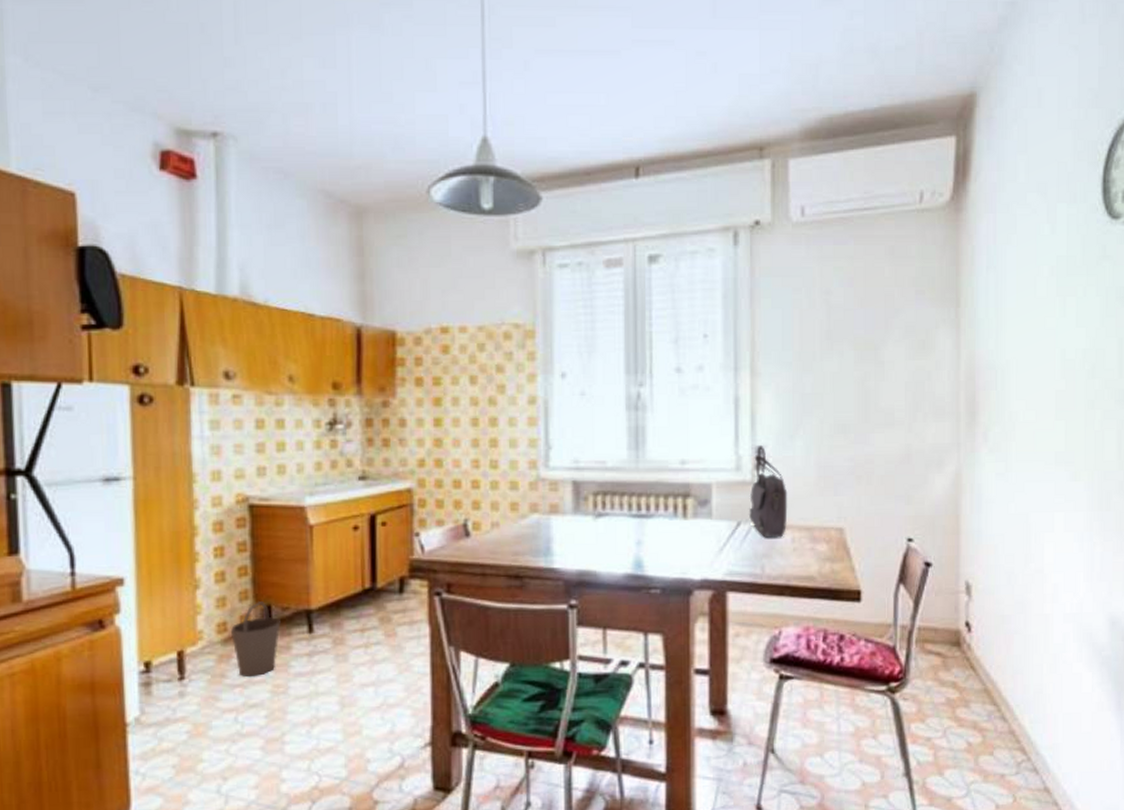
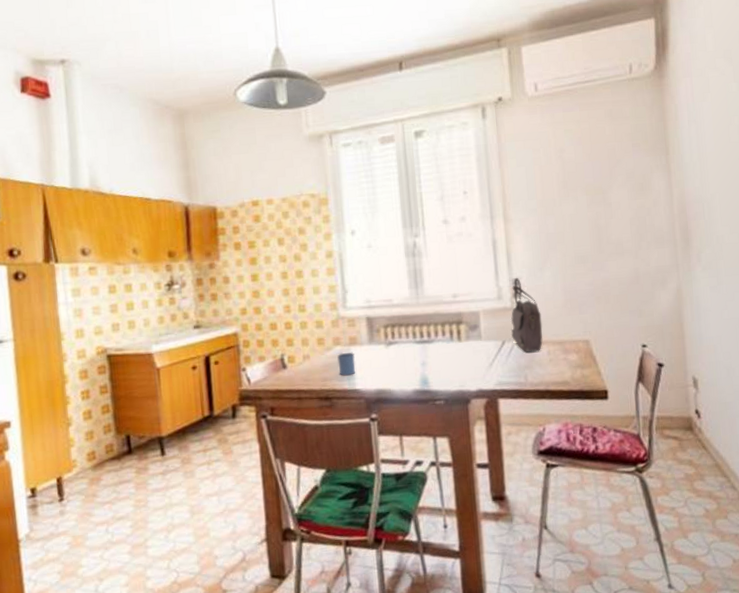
bucket: present [231,601,281,677] -> none [99,433,139,495]
mug: none [533,522,555,552] -> present [337,352,355,377]

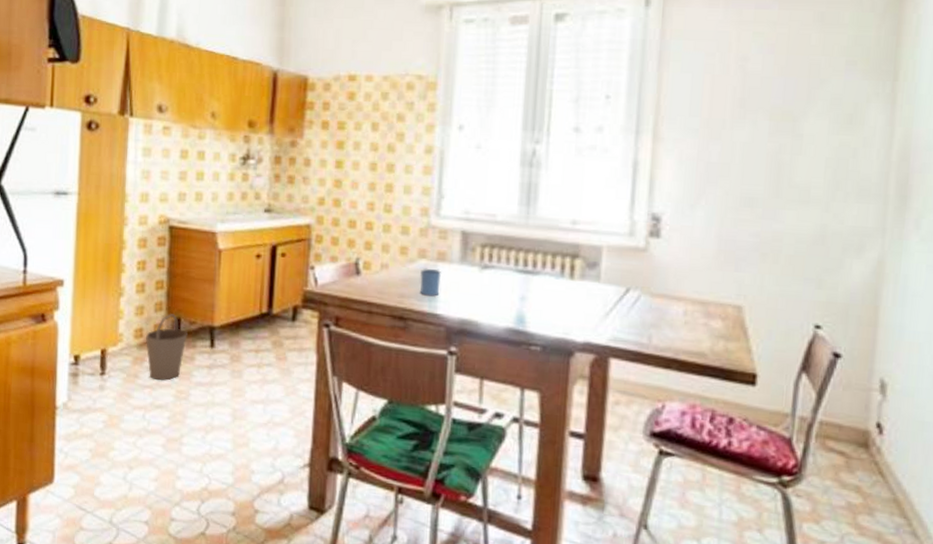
bucket: none [99,433,139,495] -> present [146,314,188,381]
handbag: present [511,277,543,353] -> none [639,211,683,309]

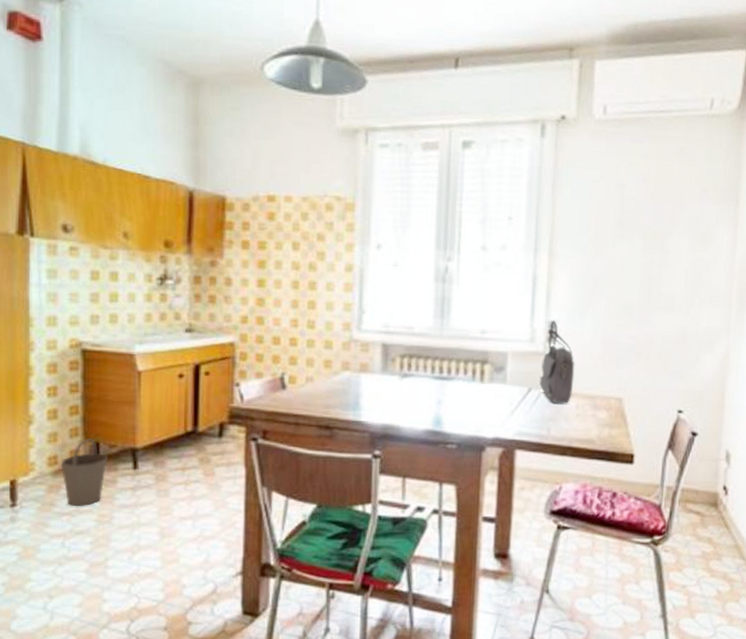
mug: present [419,268,441,298] -> none [344,379,364,407]
handbag: none [639,211,683,309] -> present [539,320,575,404]

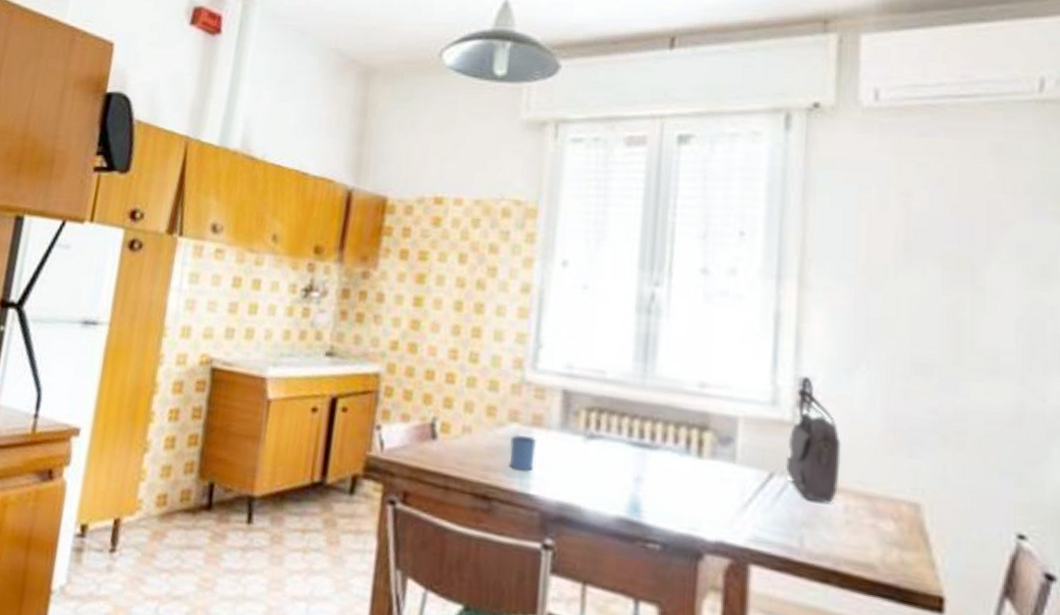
bucket: present [61,439,108,507] -> none [168,477,221,564]
mug: none [344,379,364,407] -> present [509,434,536,473]

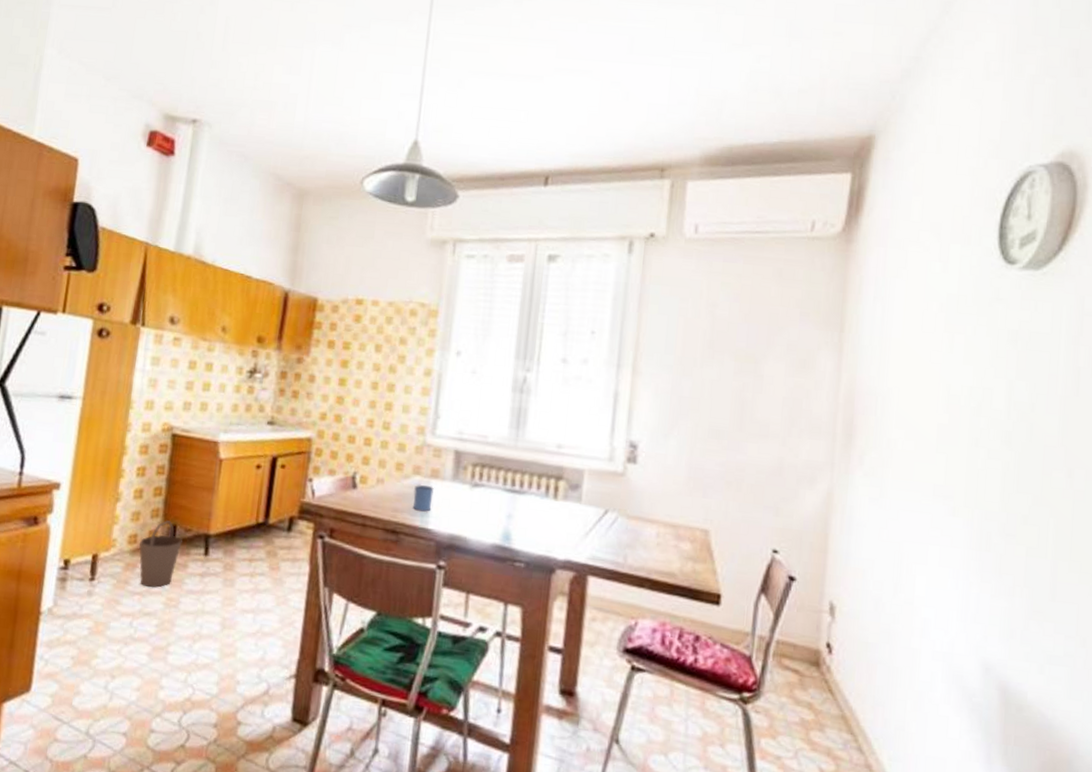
bucket: none [168,477,221,564] -> present [139,520,183,588]
handbag: present [786,376,841,503] -> none [617,439,657,531]

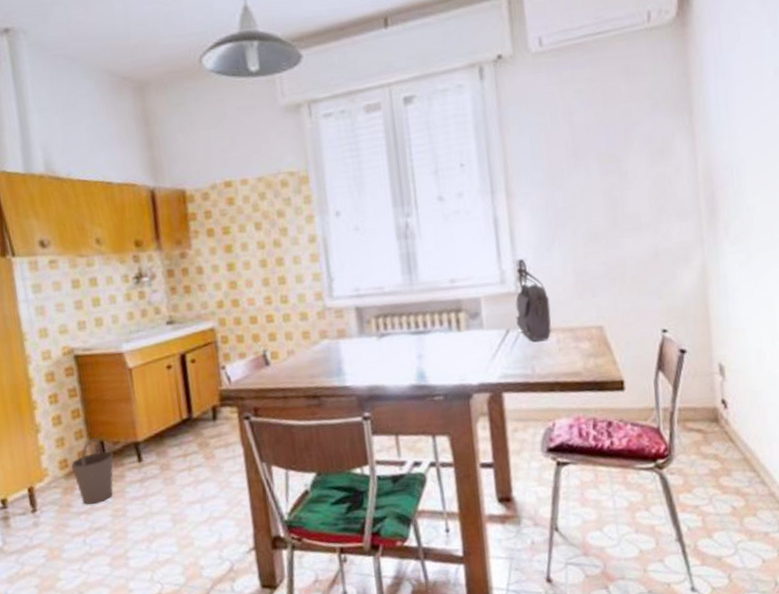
mug: present [412,484,434,513] -> none [325,346,345,373]
handbag: none [617,439,657,531] -> present [516,258,552,341]

